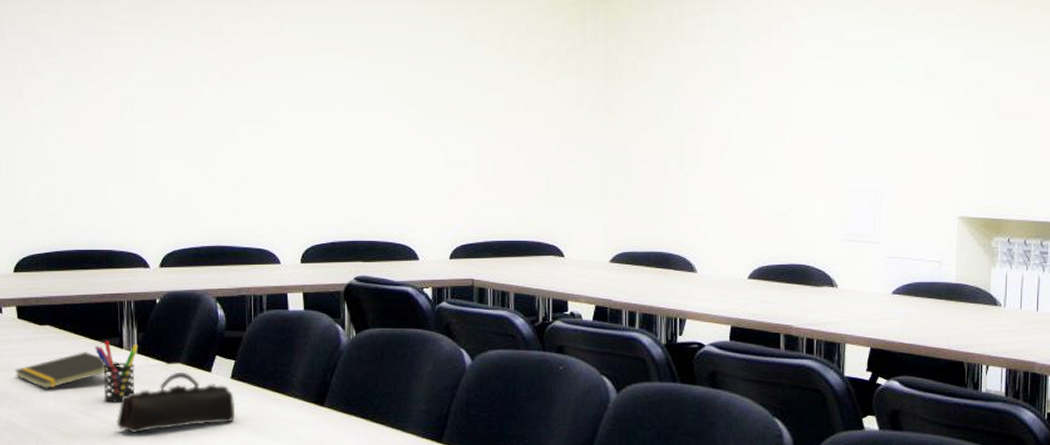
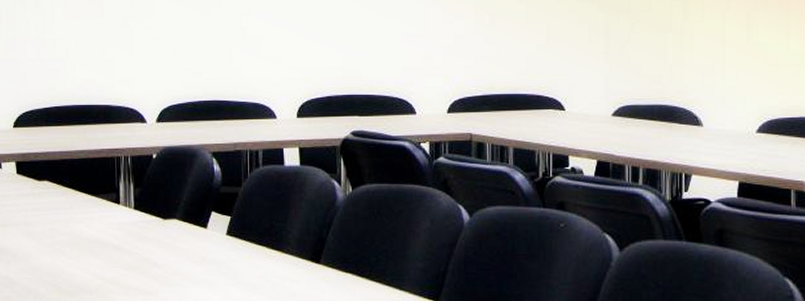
notepad: present [14,352,121,389] -> none [13,207,118,244]
pen holder: present [95,341,138,402] -> none [92,196,134,258]
pencil case: present [116,371,236,434] -> none [112,228,231,291]

